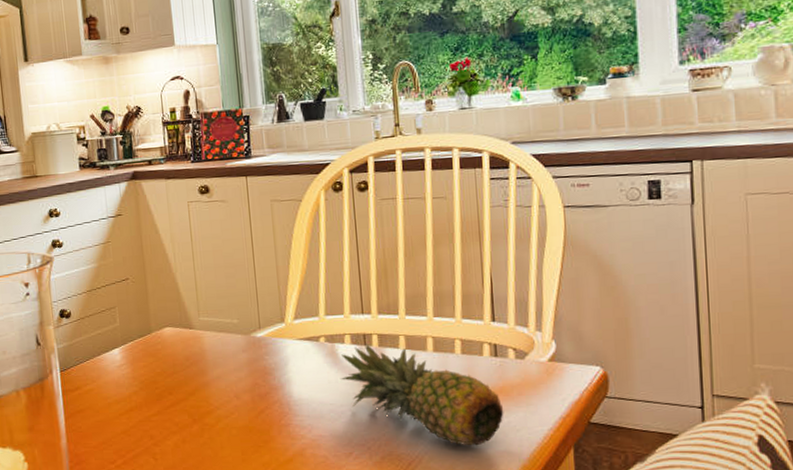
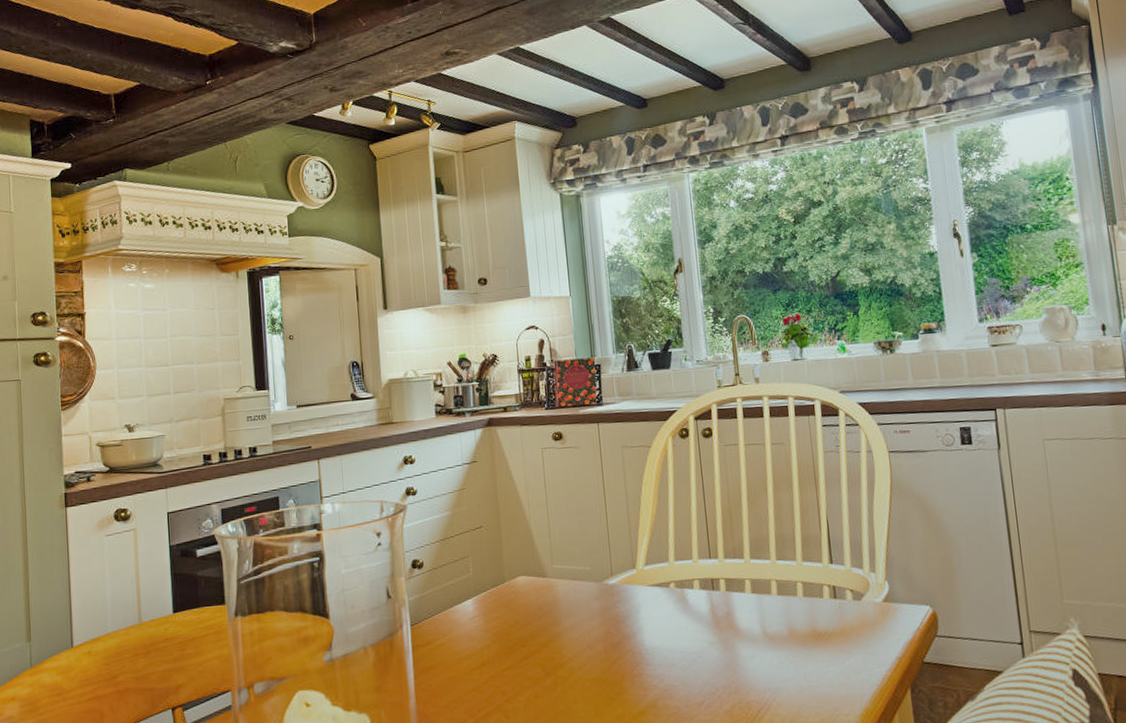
fruit: present [339,344,504,446] -> none [689,589,845,690]

